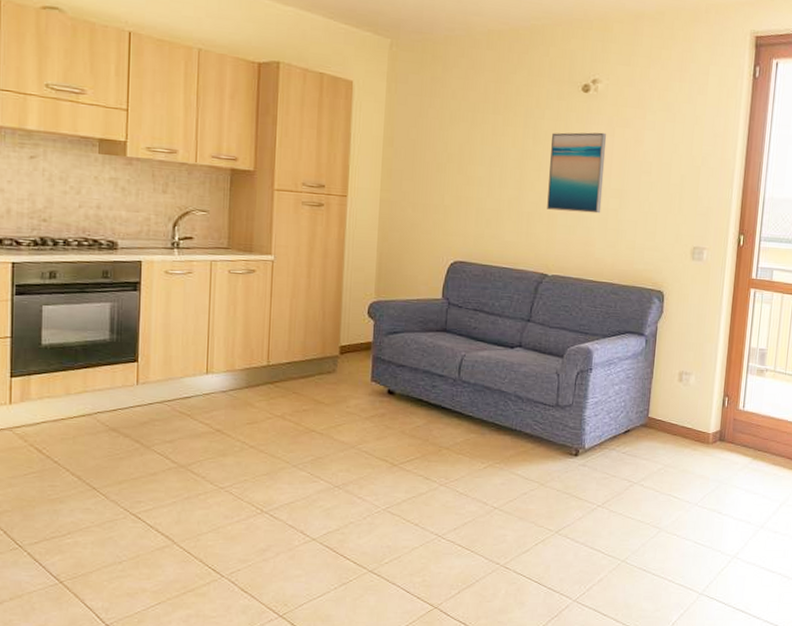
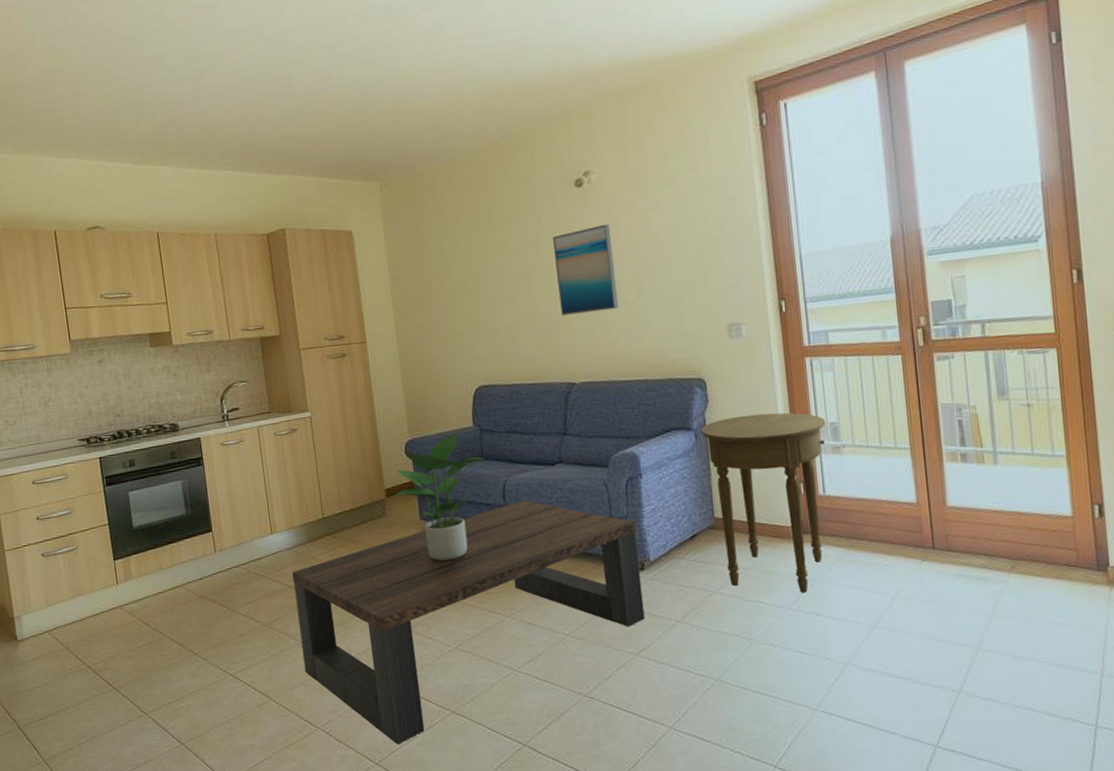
coffee table: none [219,376,579,599] -> present [292,500,645,745]
potted plant: none [349,302,449,425] -> present [395,433,486,562]
side table: none [650,330,757,492] -> present [701,412,826,593]

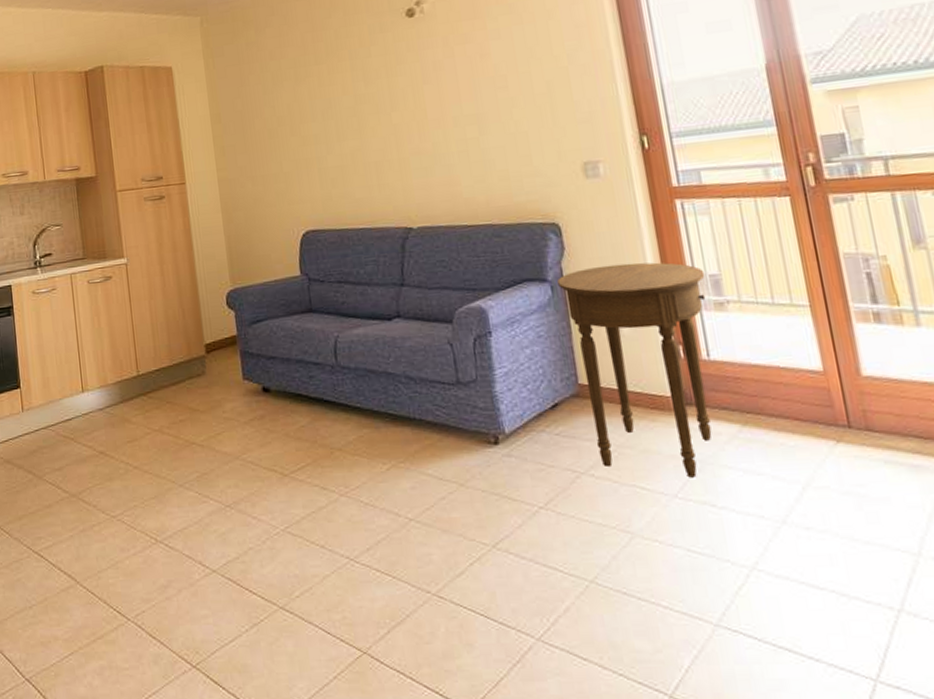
coffee table: present [292,500,645,745] -> none [104,359,502,644]
potted plant: present [395,433,486,562] -> none [215,283,316,428]
wall art: present [552,223,619,316] -> none [382,55,459,154]

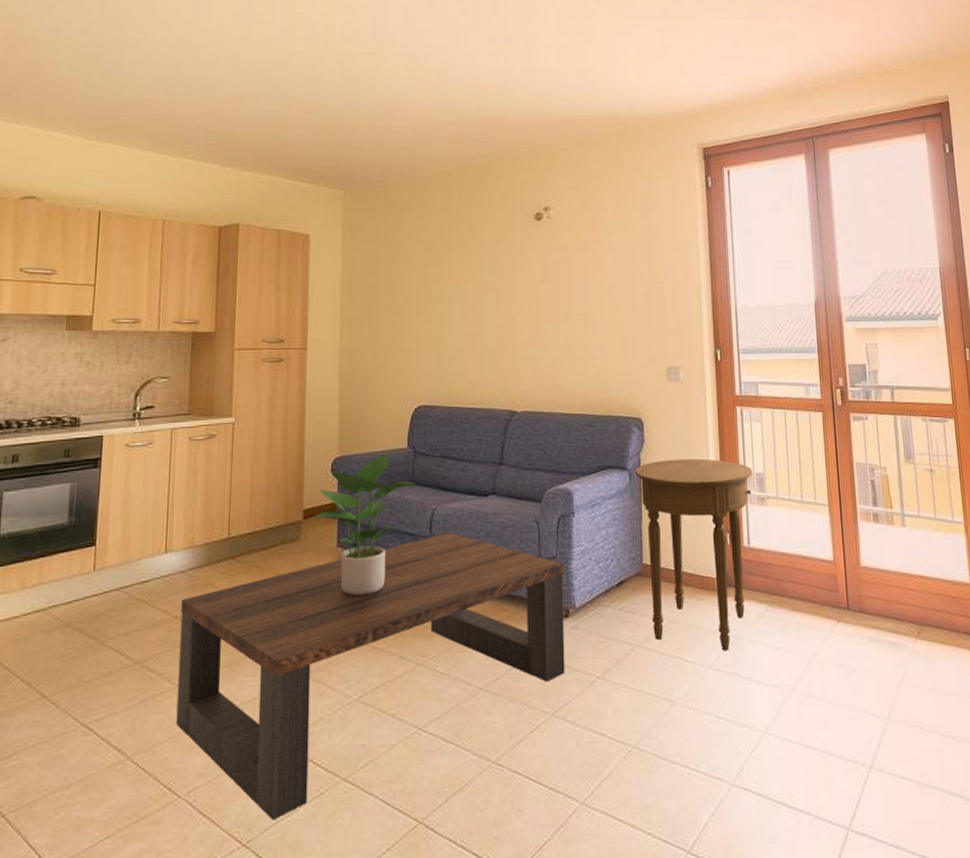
coffee table: none [104,359,502,644] -> present [176,532,565,820]
potted plant: none [215,283,316,428] -> present [313,454,417,596]

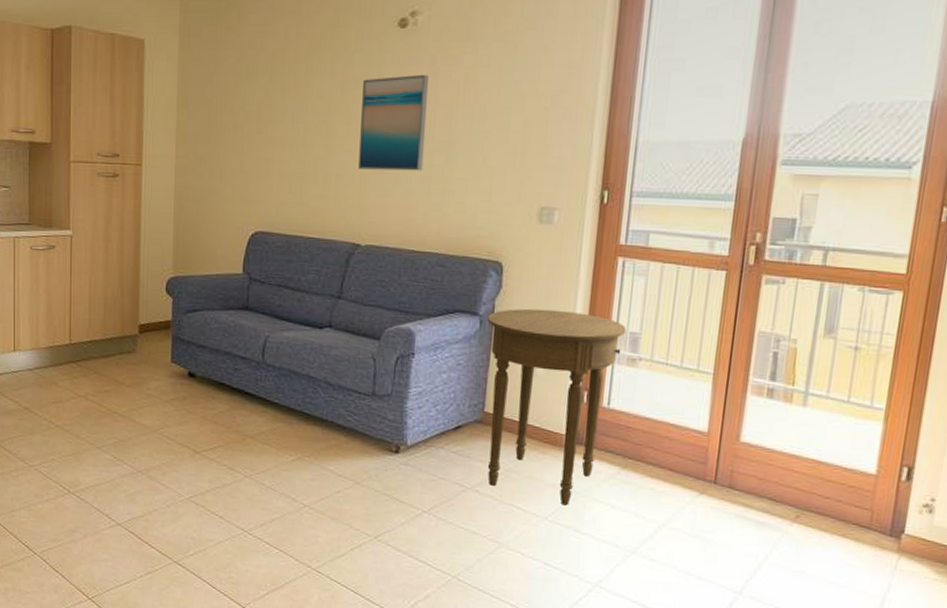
coffee table: present [176,532,565,820] -> none [30,359,399,584]
potted plant: present [313,454,417,596] -> none [148,278,251,410]
wall art: none [508,258,566,342] -> present [358,74,430,171]

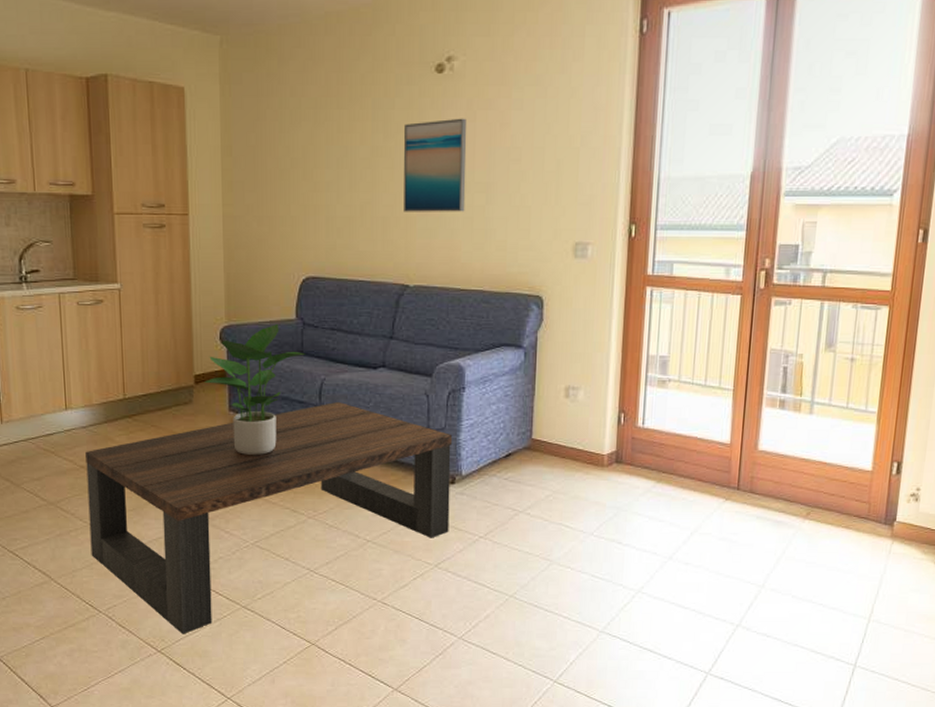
coffee table: none [30,359,399,584] -> present [85,401,453,634]
potted plant: none [148,278,251,410] -> present [204,324,306,456]
side table: present [487,308,627,506] -> none [531,339,657,521]

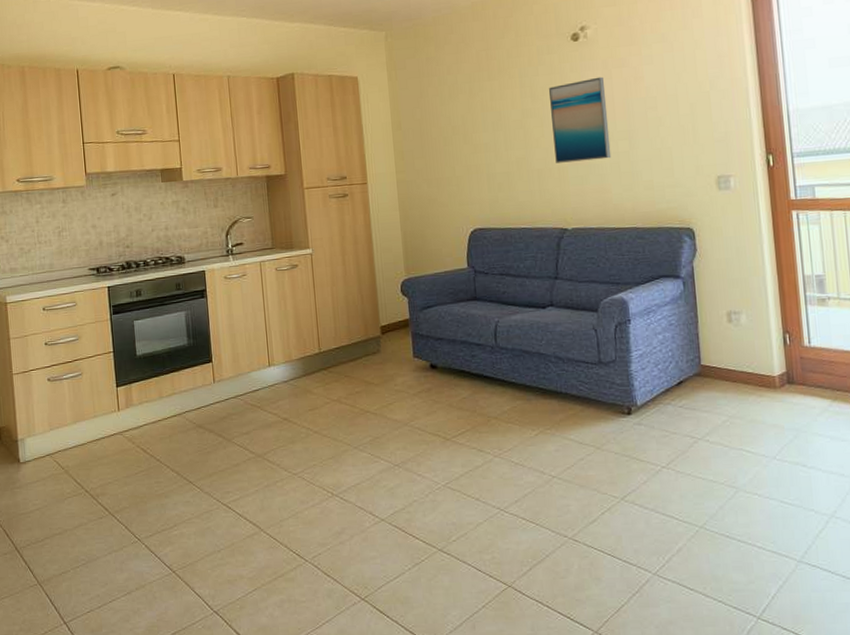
coffee table: present [85,401,453,634] -> none [287,341,631,581]
potted plant: present [204,324,306,456] -> none [390,274,479,399]

